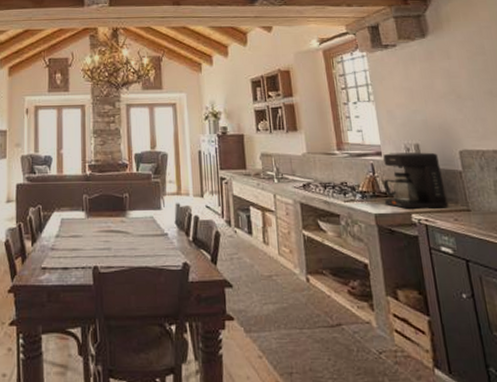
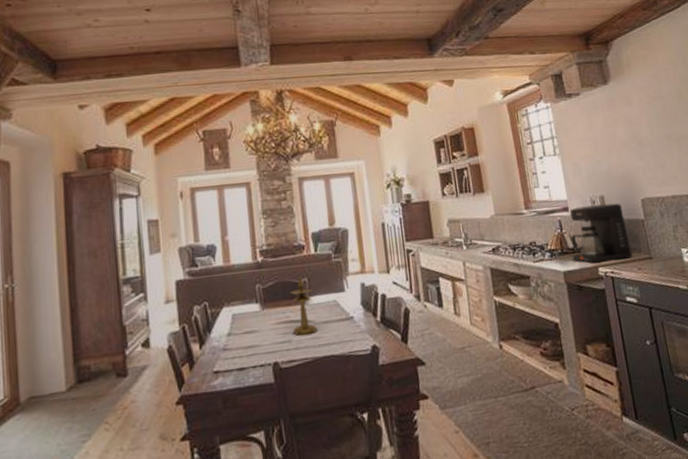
candlestick: none [112,191,134,246] -> present [290,276,317,337]

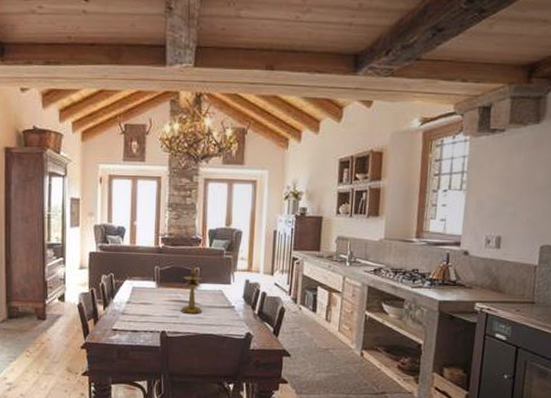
coffee maker: present [570,203,633,263] -> none [452,244,518,299]

